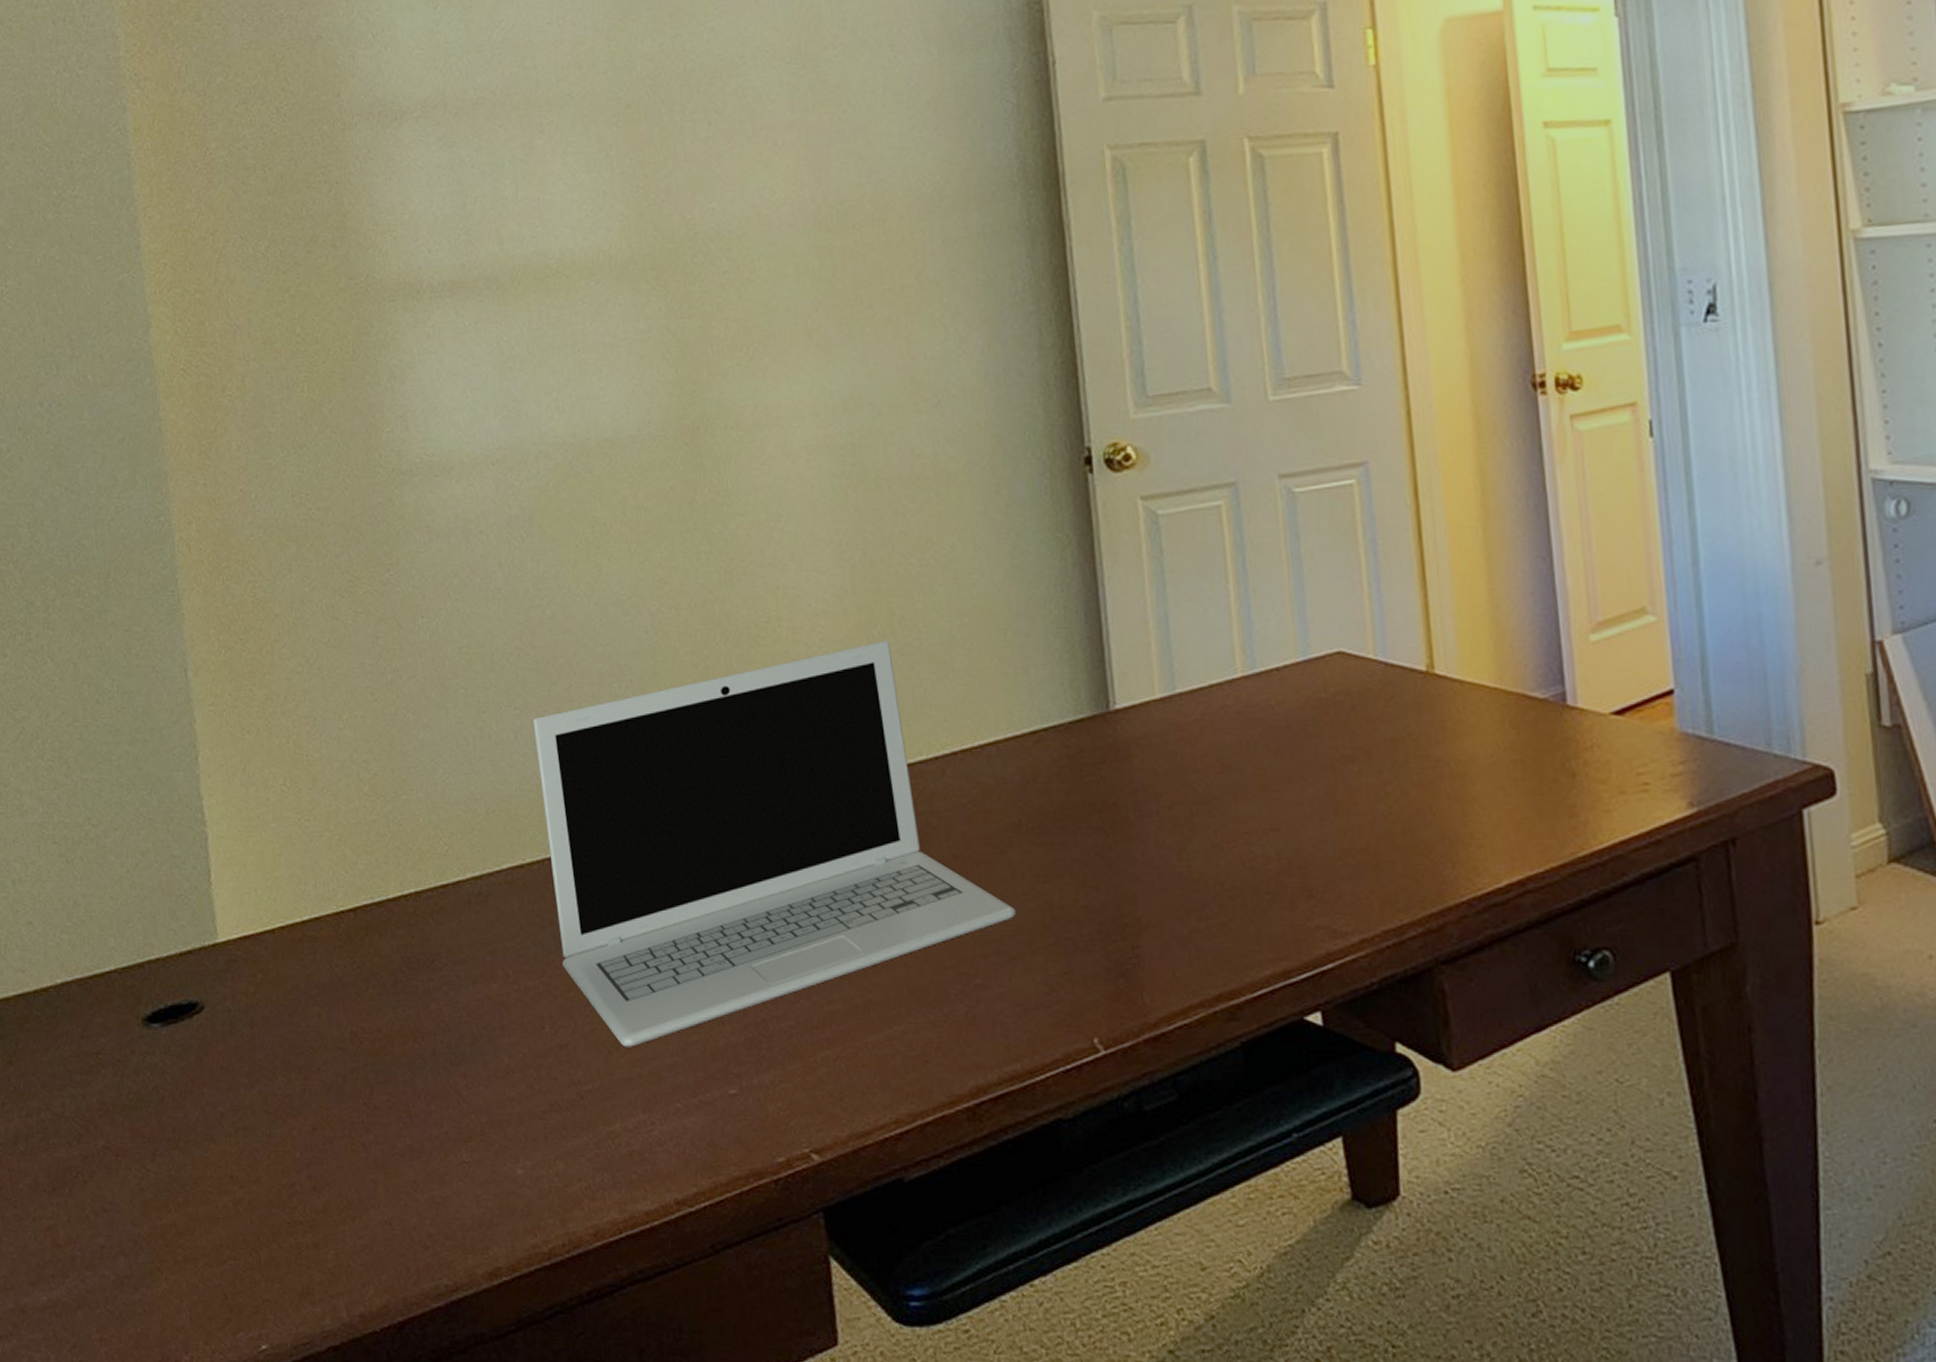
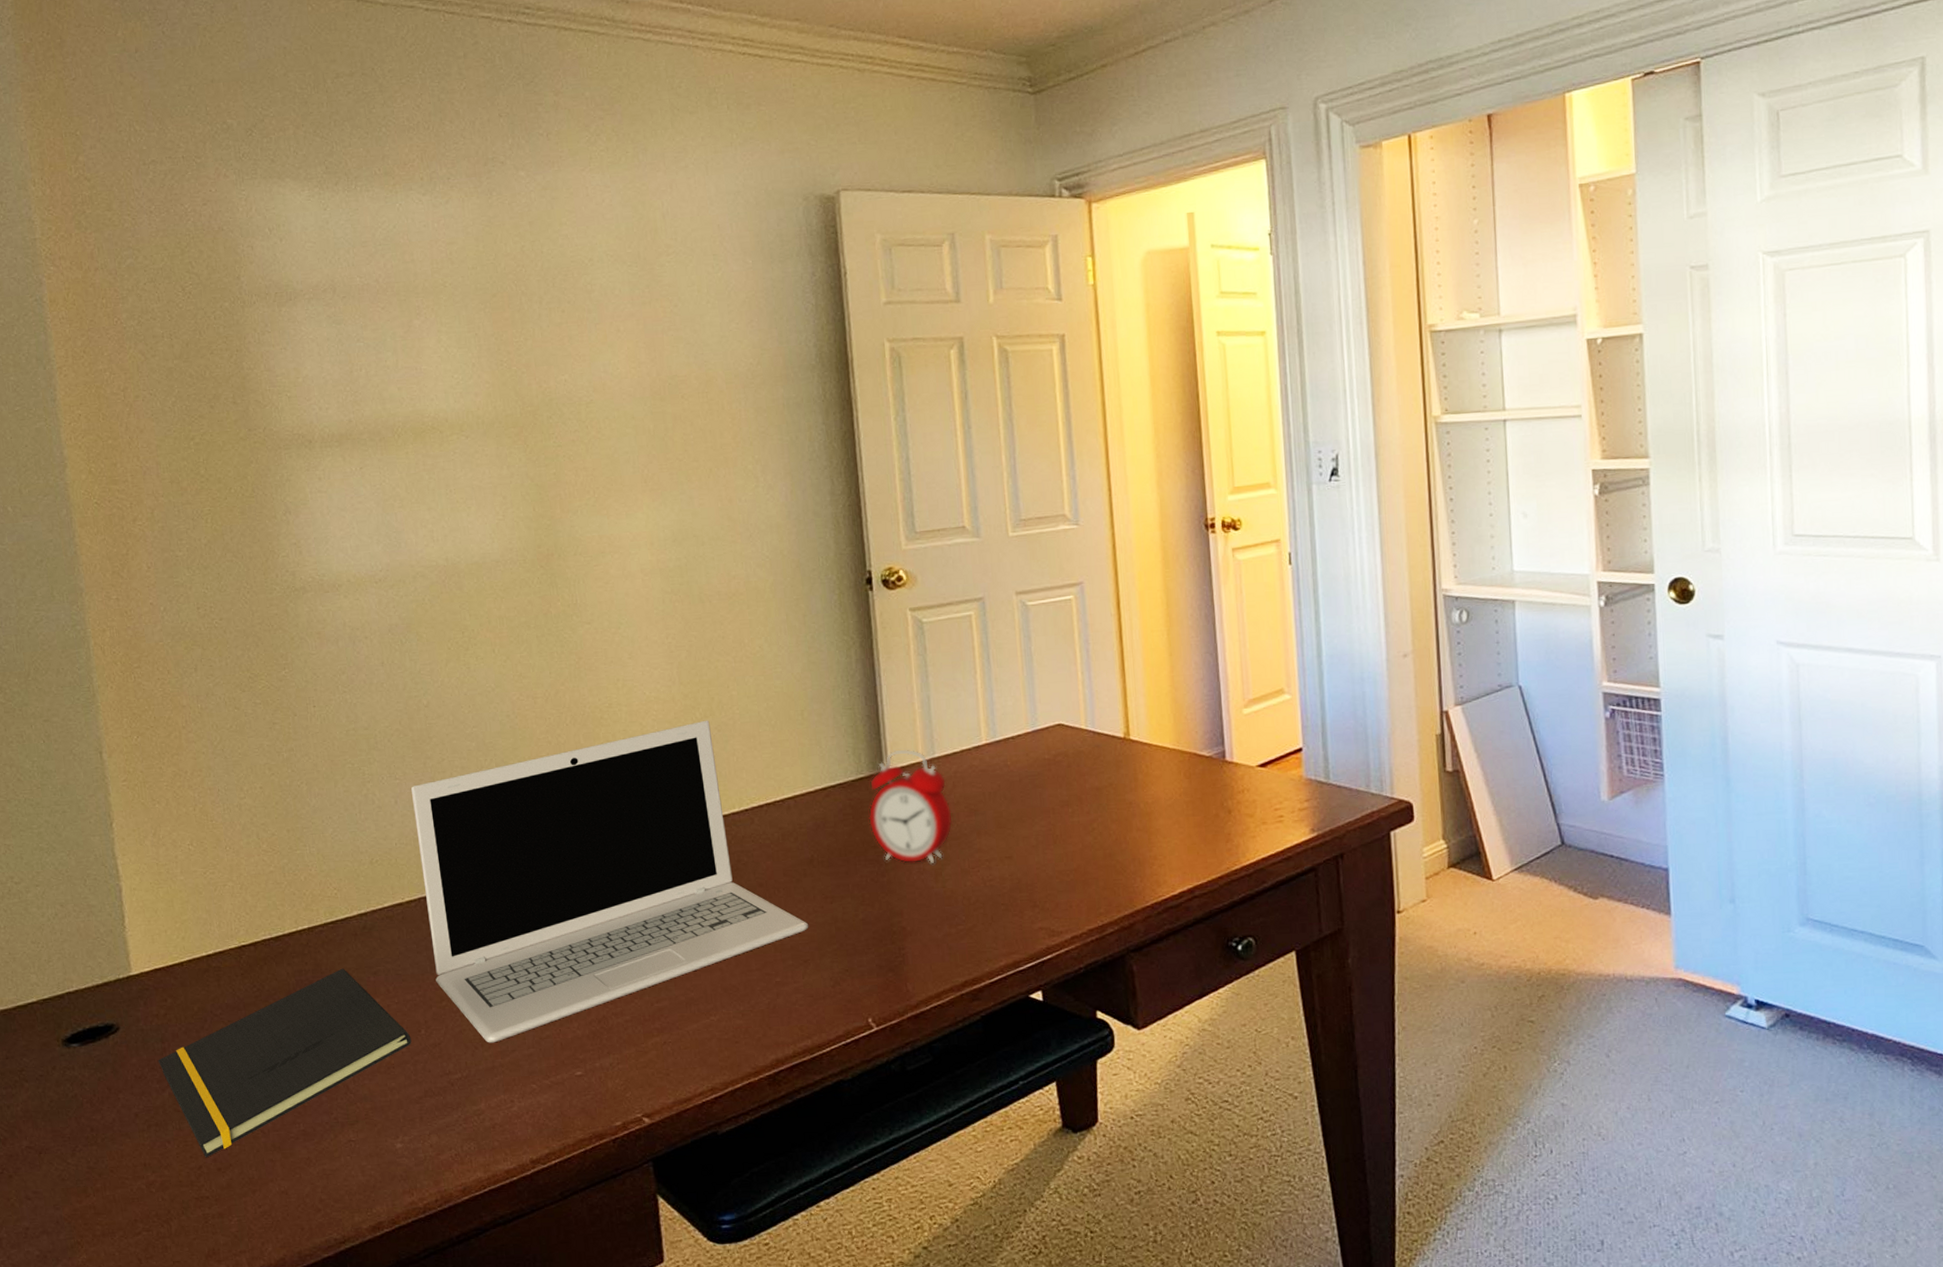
notepad: none [246,944,534,1173] -> present [157,968,412,1158]
alarm clock: none [1091,682,1200,836] -> present [868,749,953,864]

